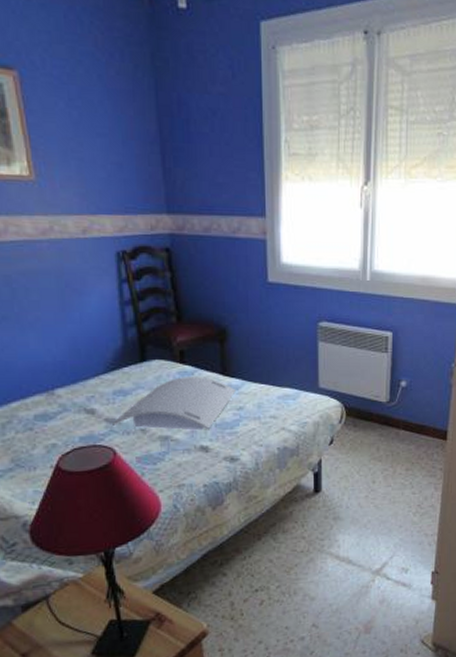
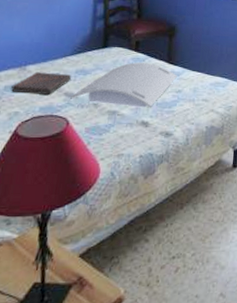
book: none [42,396,109,422] -> present [11,72,71,95]

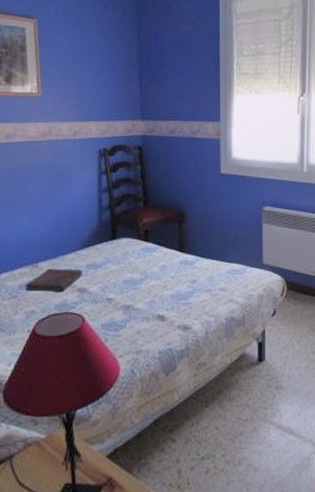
serving tray: present [70,62,177,108] -> none [84,253,191,301]

